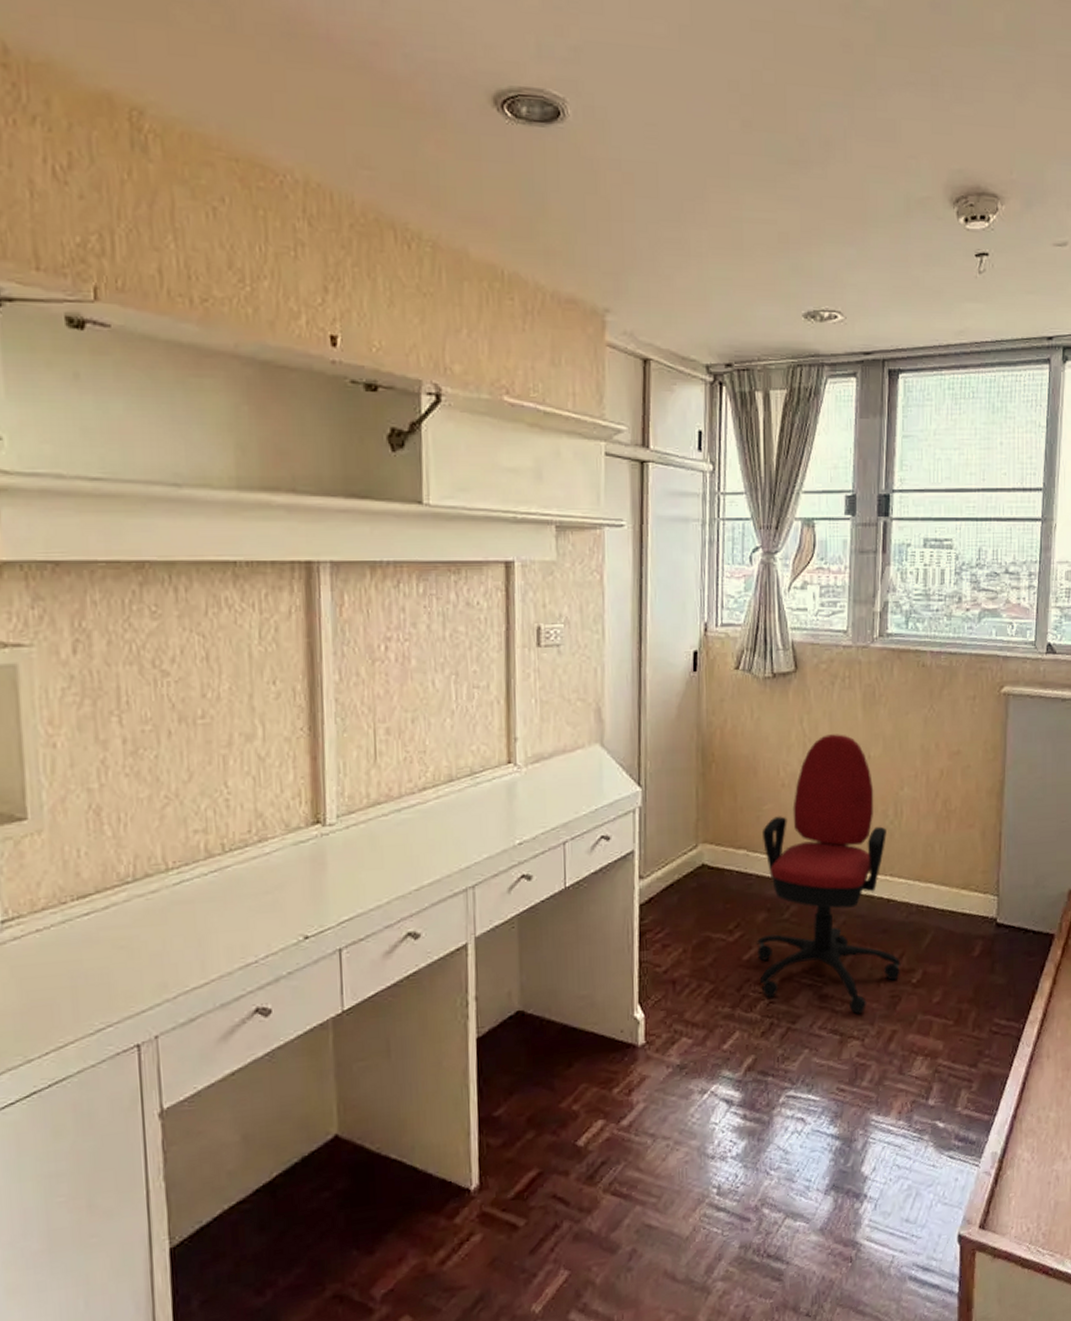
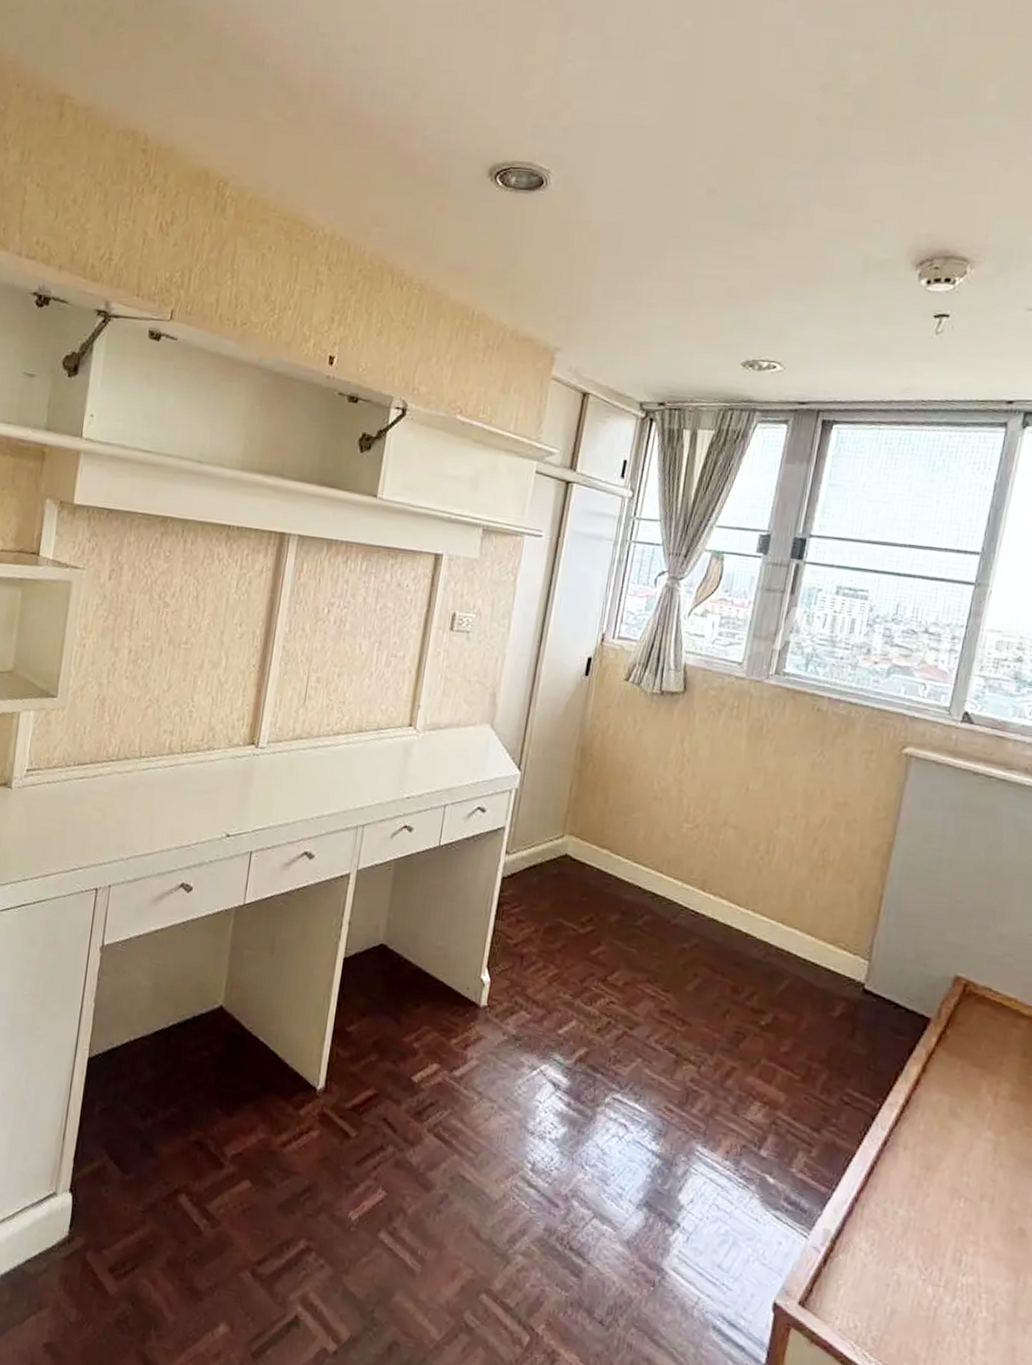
office chair: present [756,734,901,1014] -> none [603,758,755,1040]

